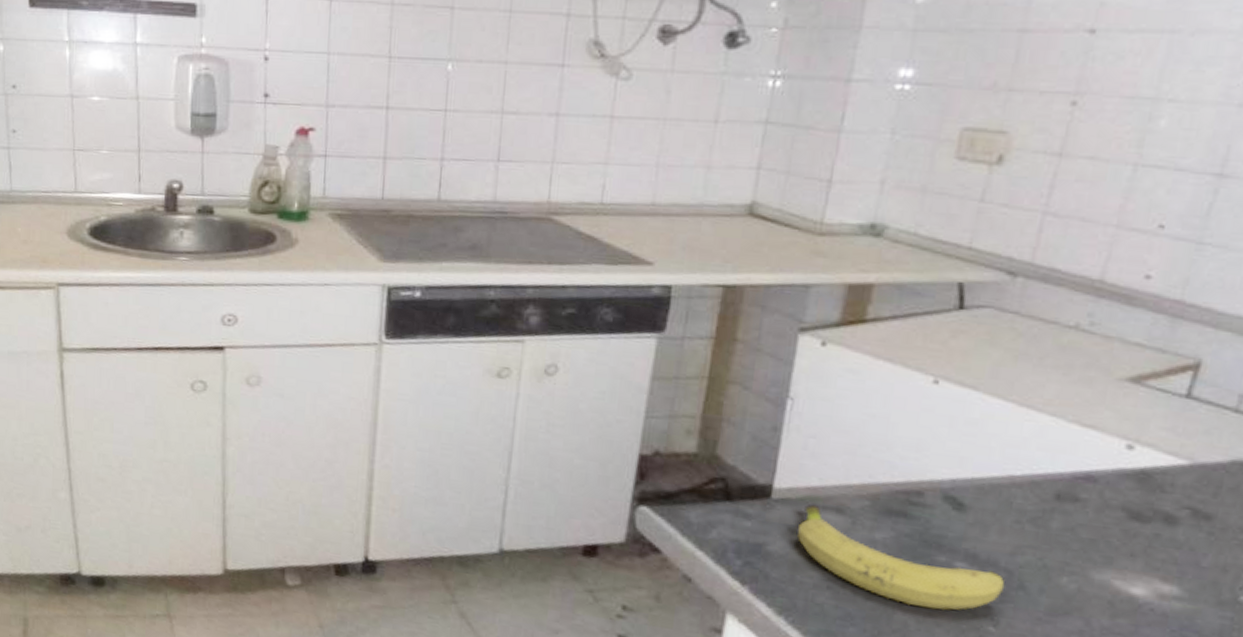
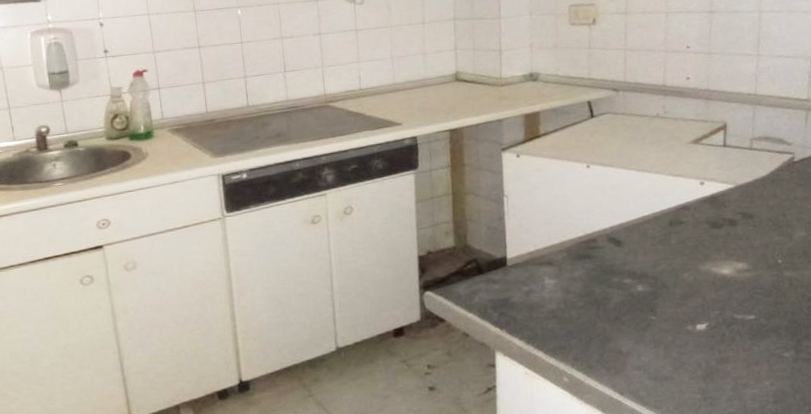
fruit: present [797,504,1005,610] -> none [528,263,655,315]

